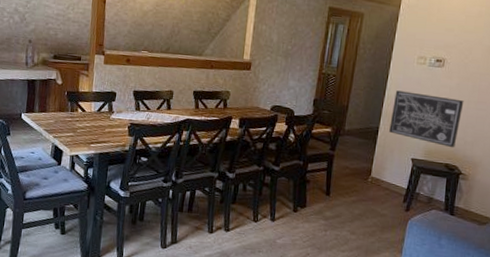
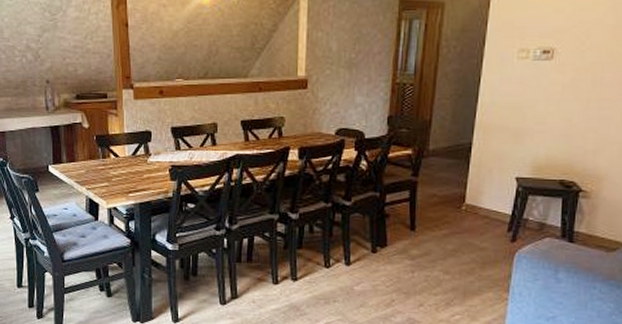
wall art: present [389,90,464,148] -> none [485,95,582,160]

